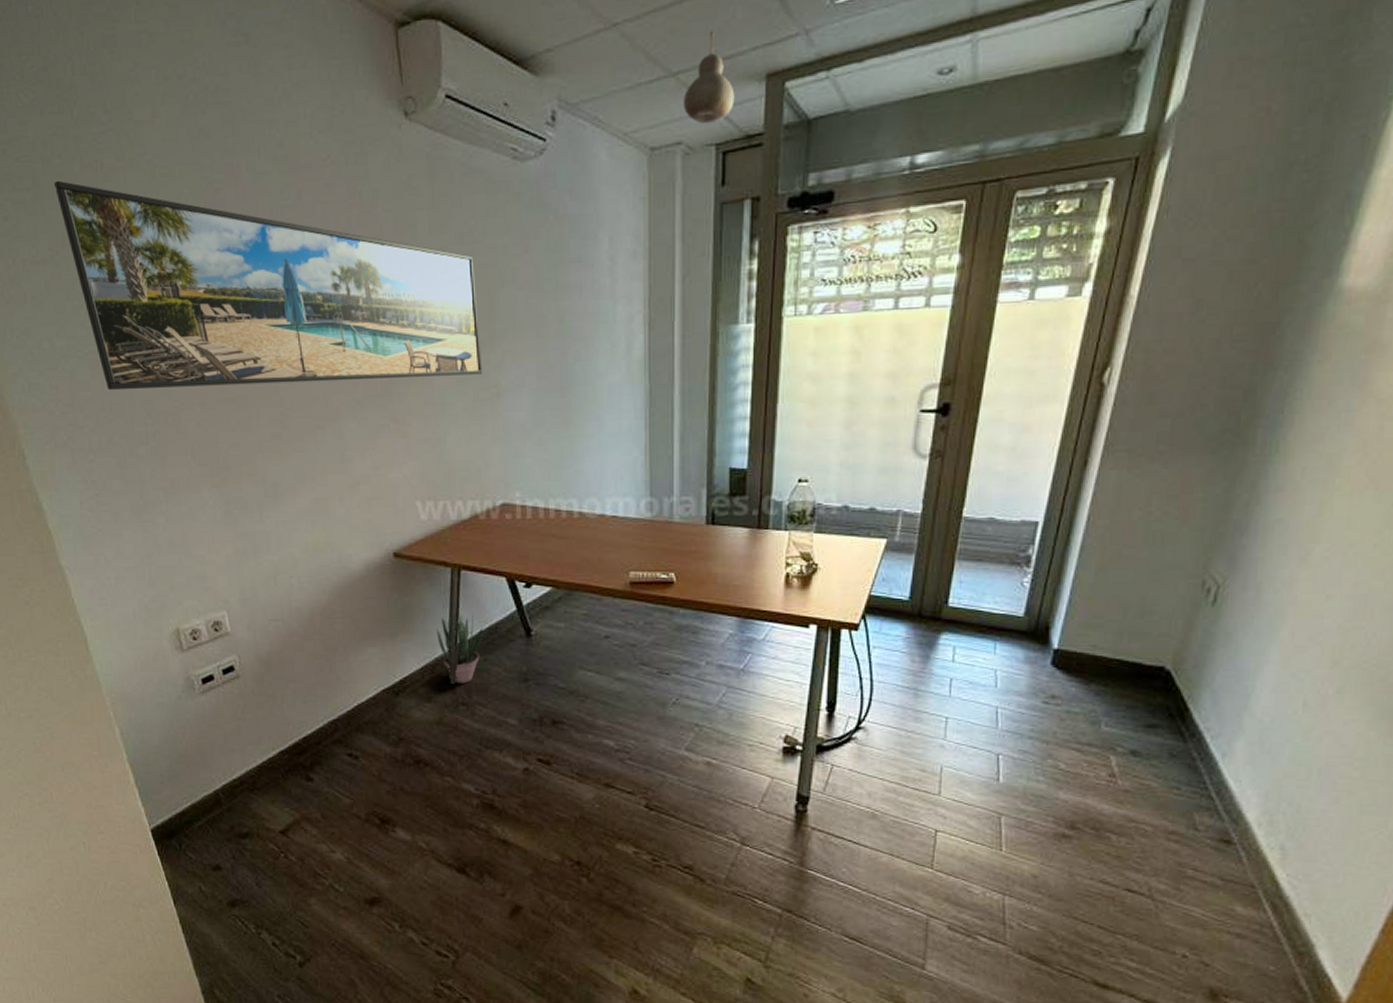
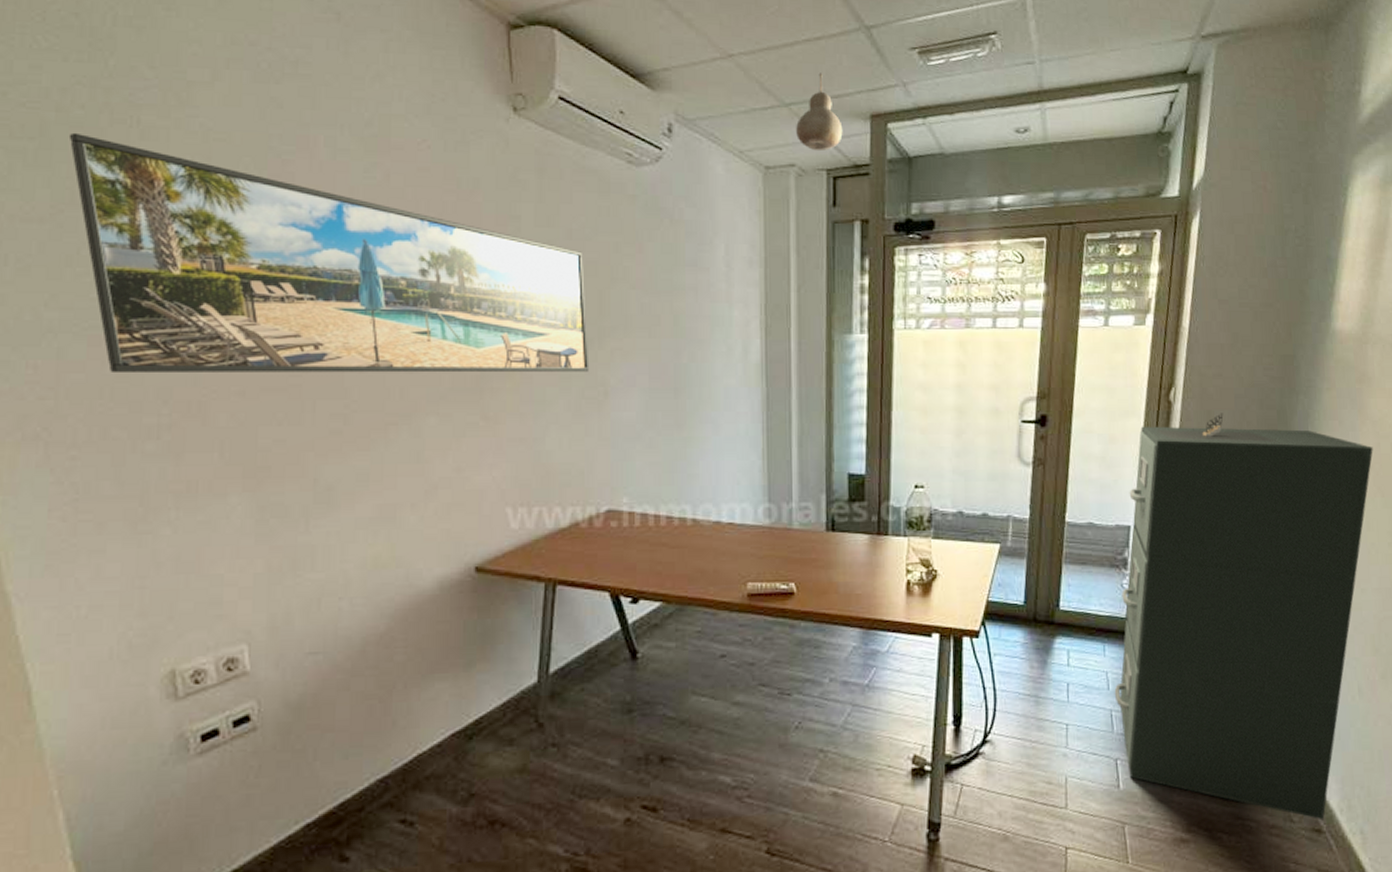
potted plant: present [436,615,485,684] -> none [524,637,582,720]
filing cabinet: none [1002,412,1373,832] -> present [1114,426,1373,821]
architectural model: none [1081,395,1239,428] -> present [1155,413,1277,442]

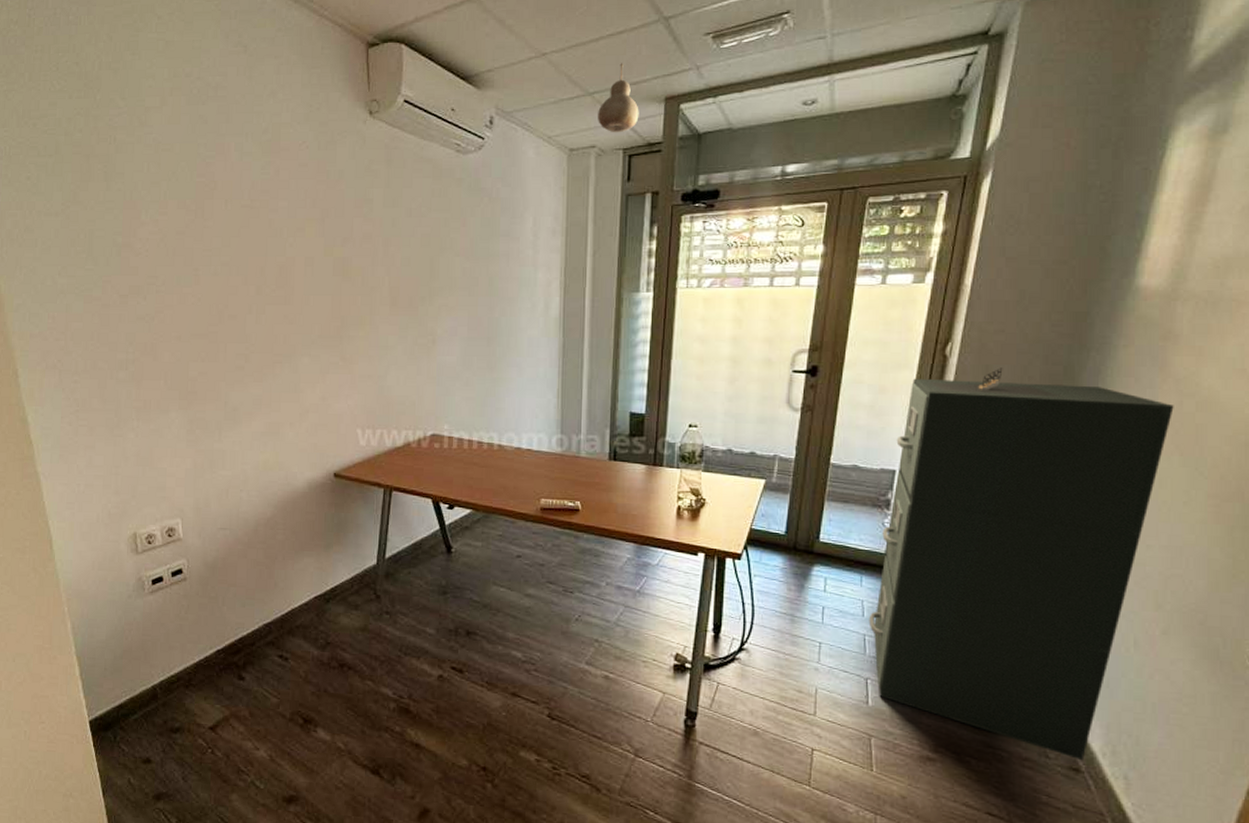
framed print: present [68,132,590,374] -> none [72,150,422,324]

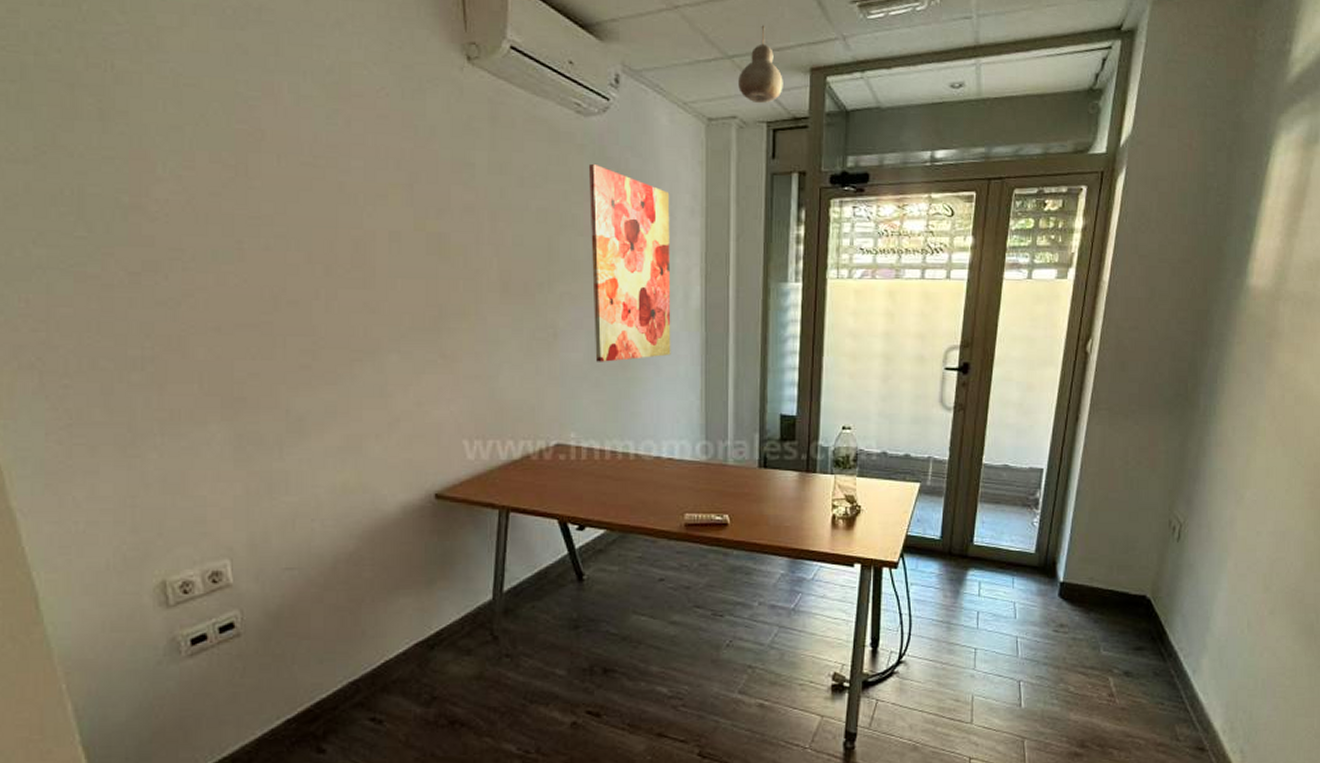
wall art: none [465,195,534,364] -> present [588,164,671,362]
filing cabinet: present [868,378,1174,761] -> none [1020,375,1278,740]
architectural model: present [928,367,1061,397] -> none [1071,364,1187,393]

